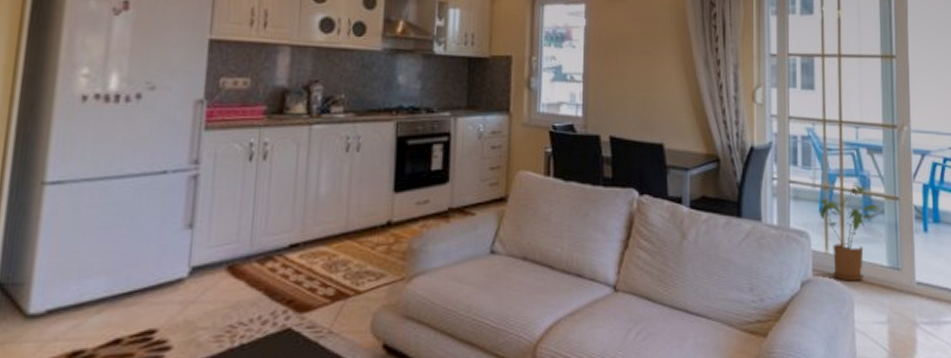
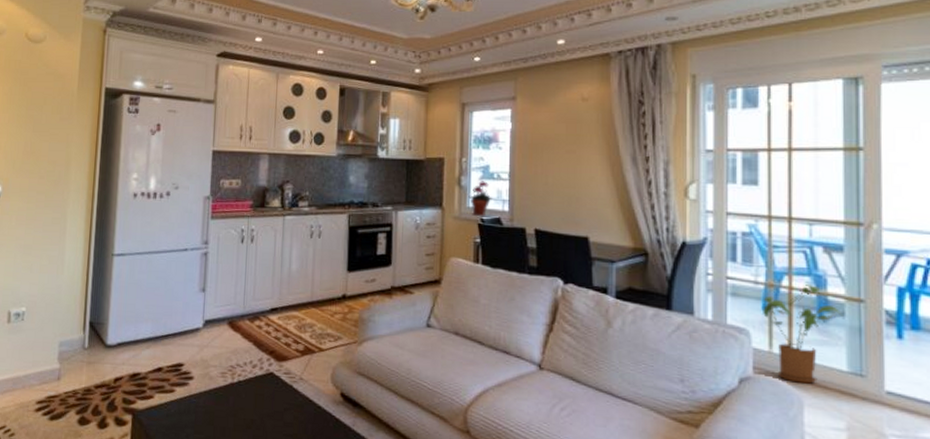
potted plant: none [539,83,565,124] -> present [468,181,492,217]

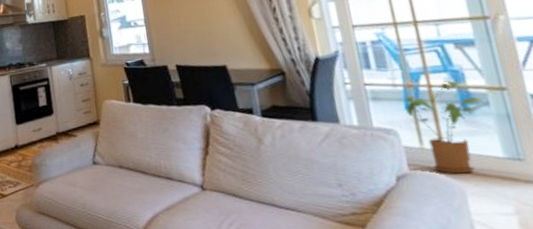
potted plant: present [468,181,492,217] -> none [111,30,133,62]

